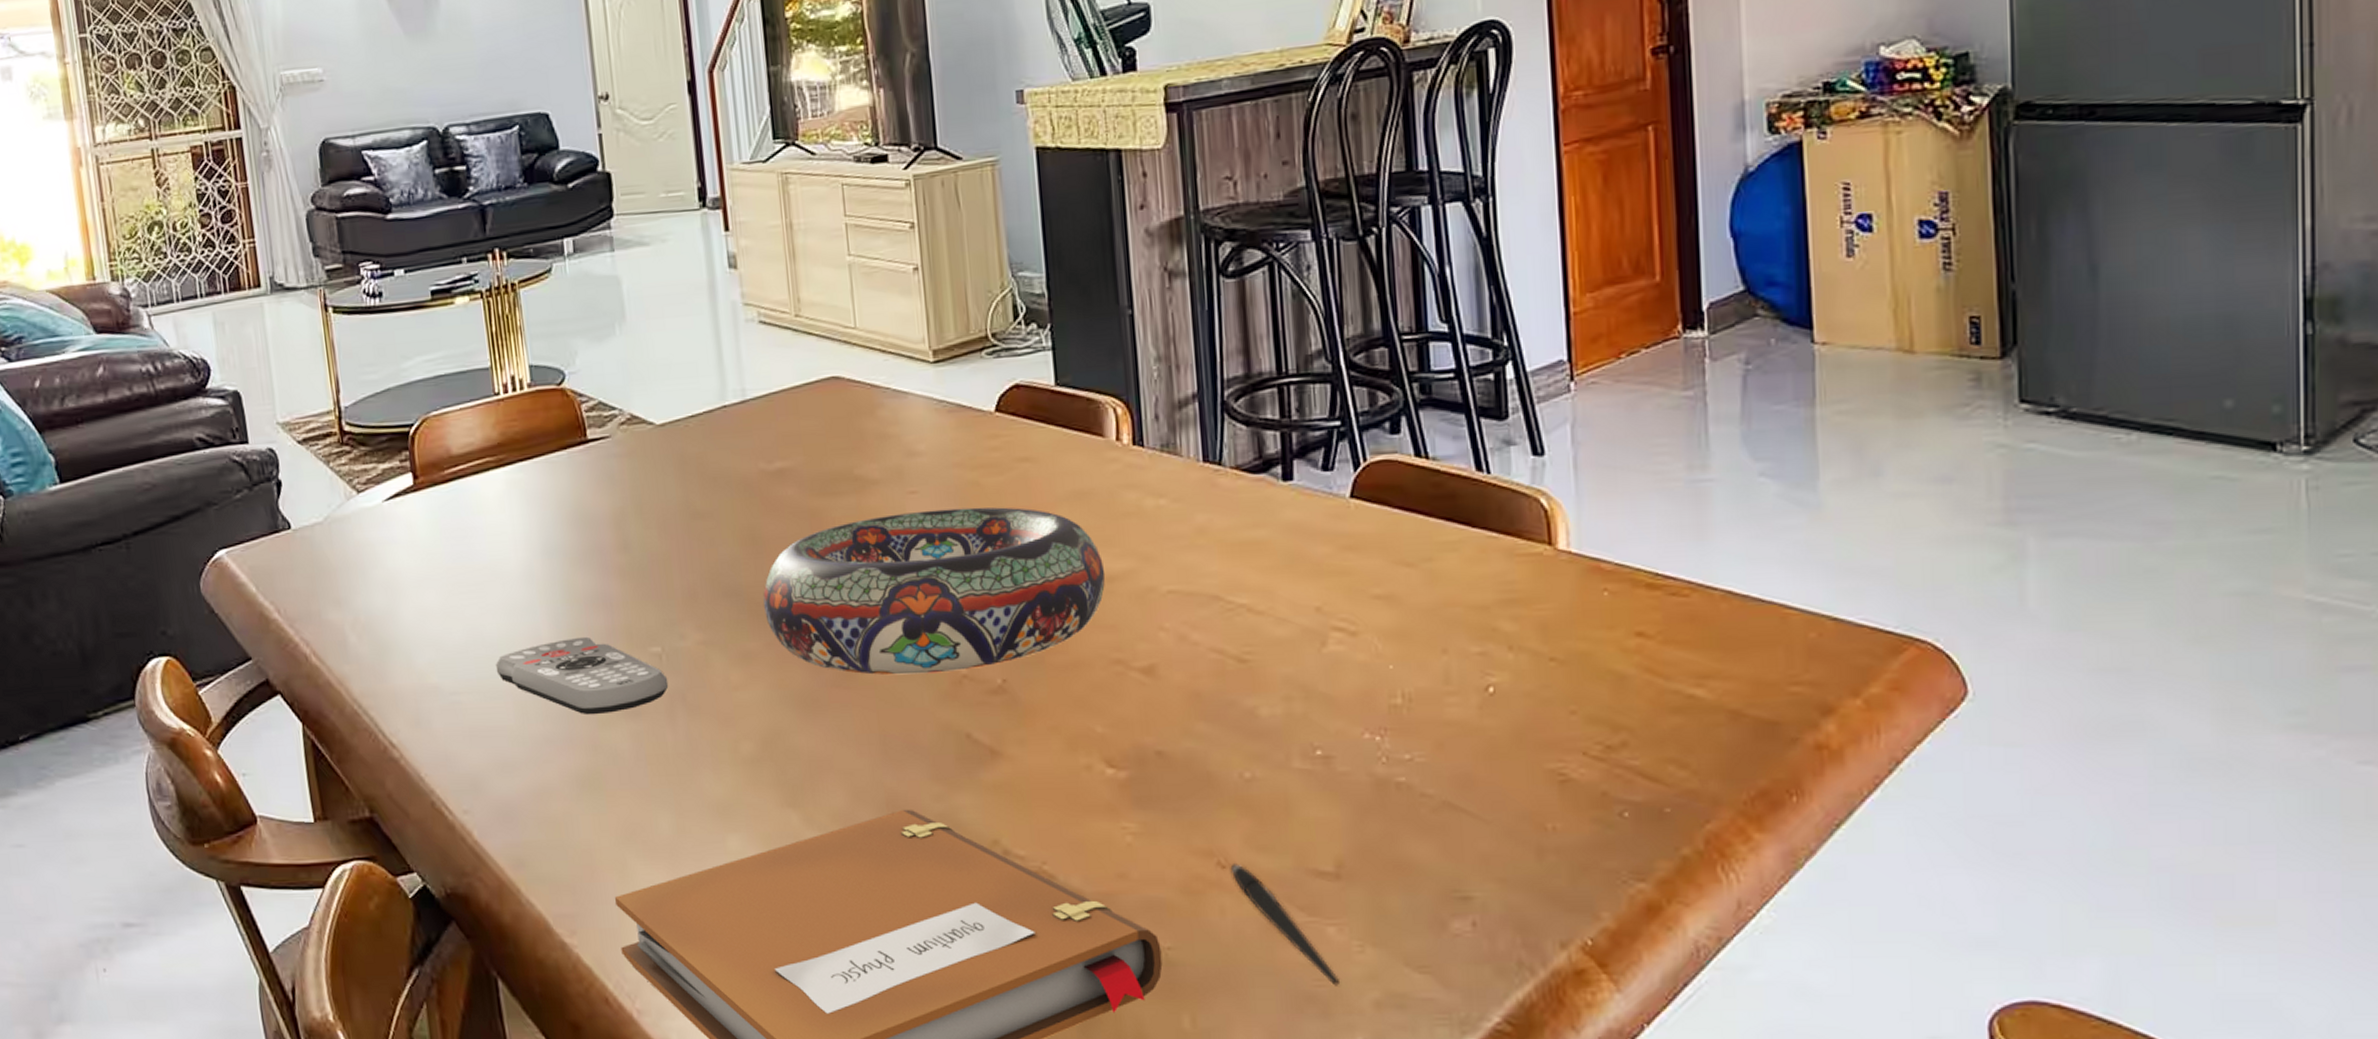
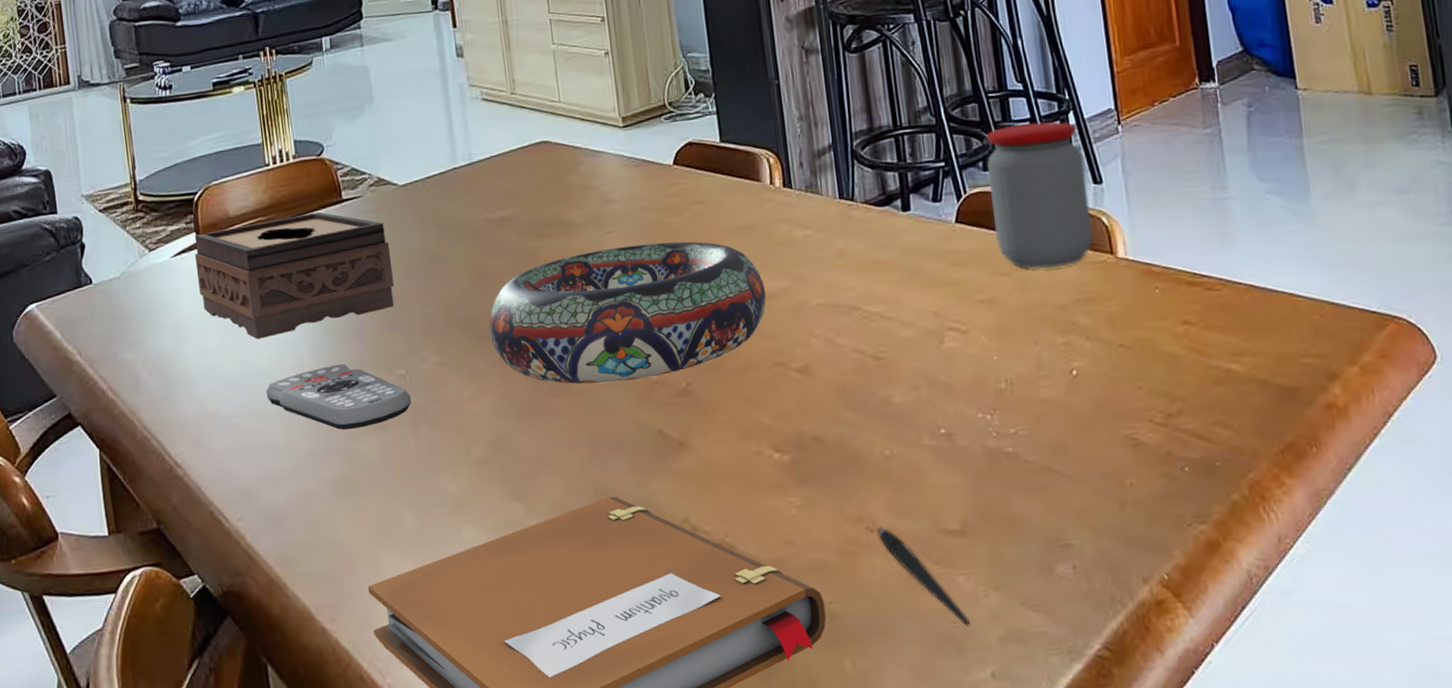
tissue box: none [410,453,649,604] -> present [194,211,395,340]
jar: none [1396,373,1528,559] -> present [986,121,1094,269]

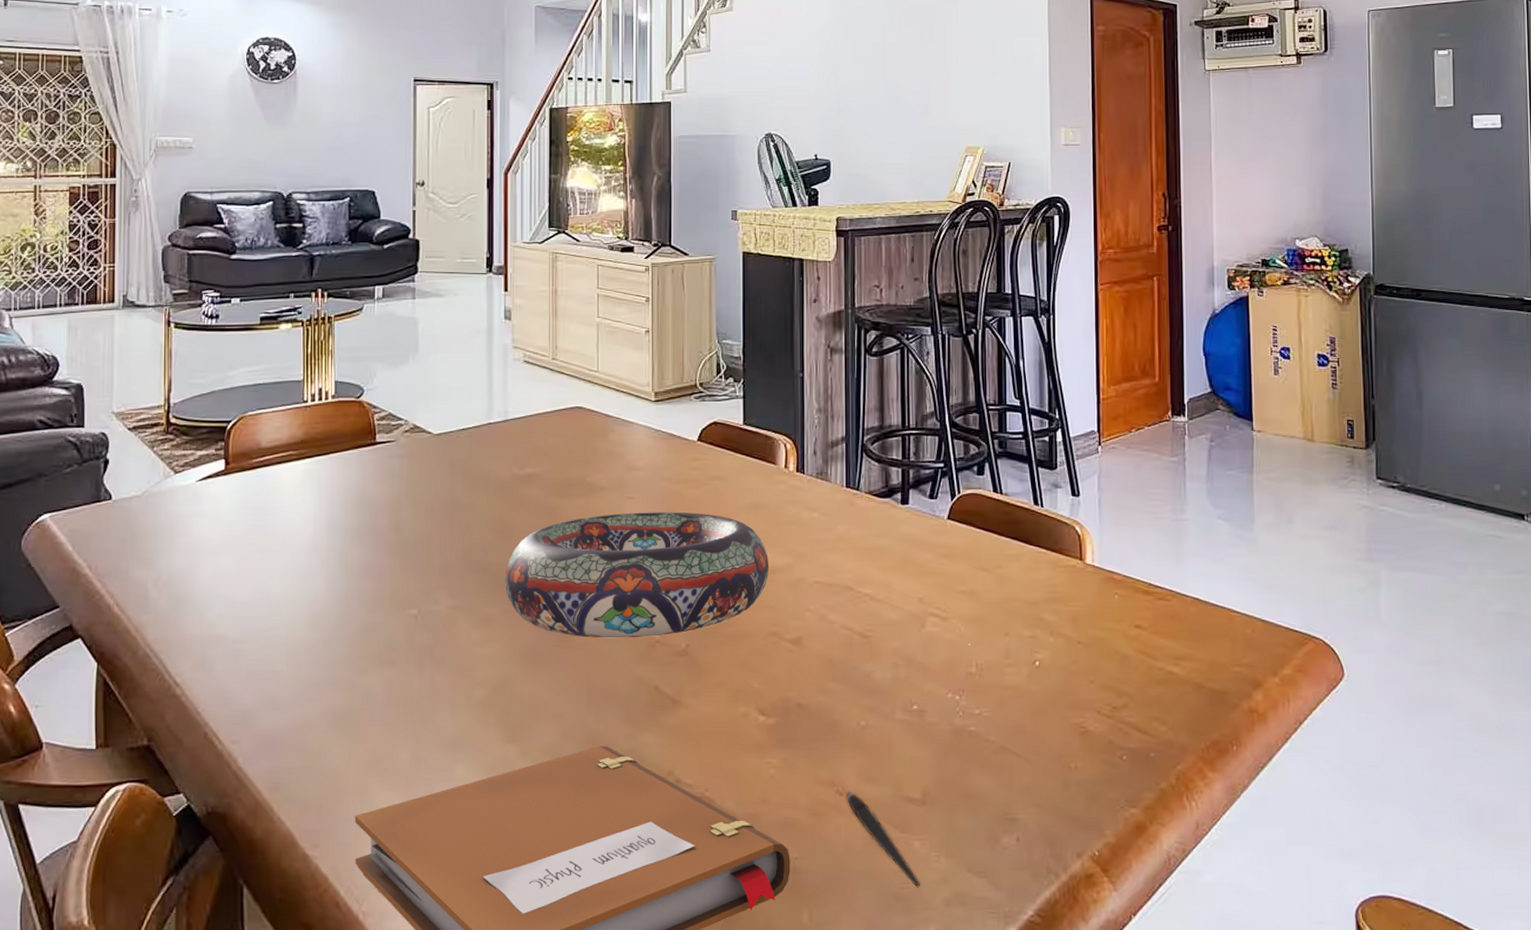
tissue box: present [194,211,395,340] -> none [220,451,417,569]
remote control: present [265,363,412,430] -> none [276,599,421,664]
jar: present [986,121,1094,269] -> none [981,436,1067,568]

